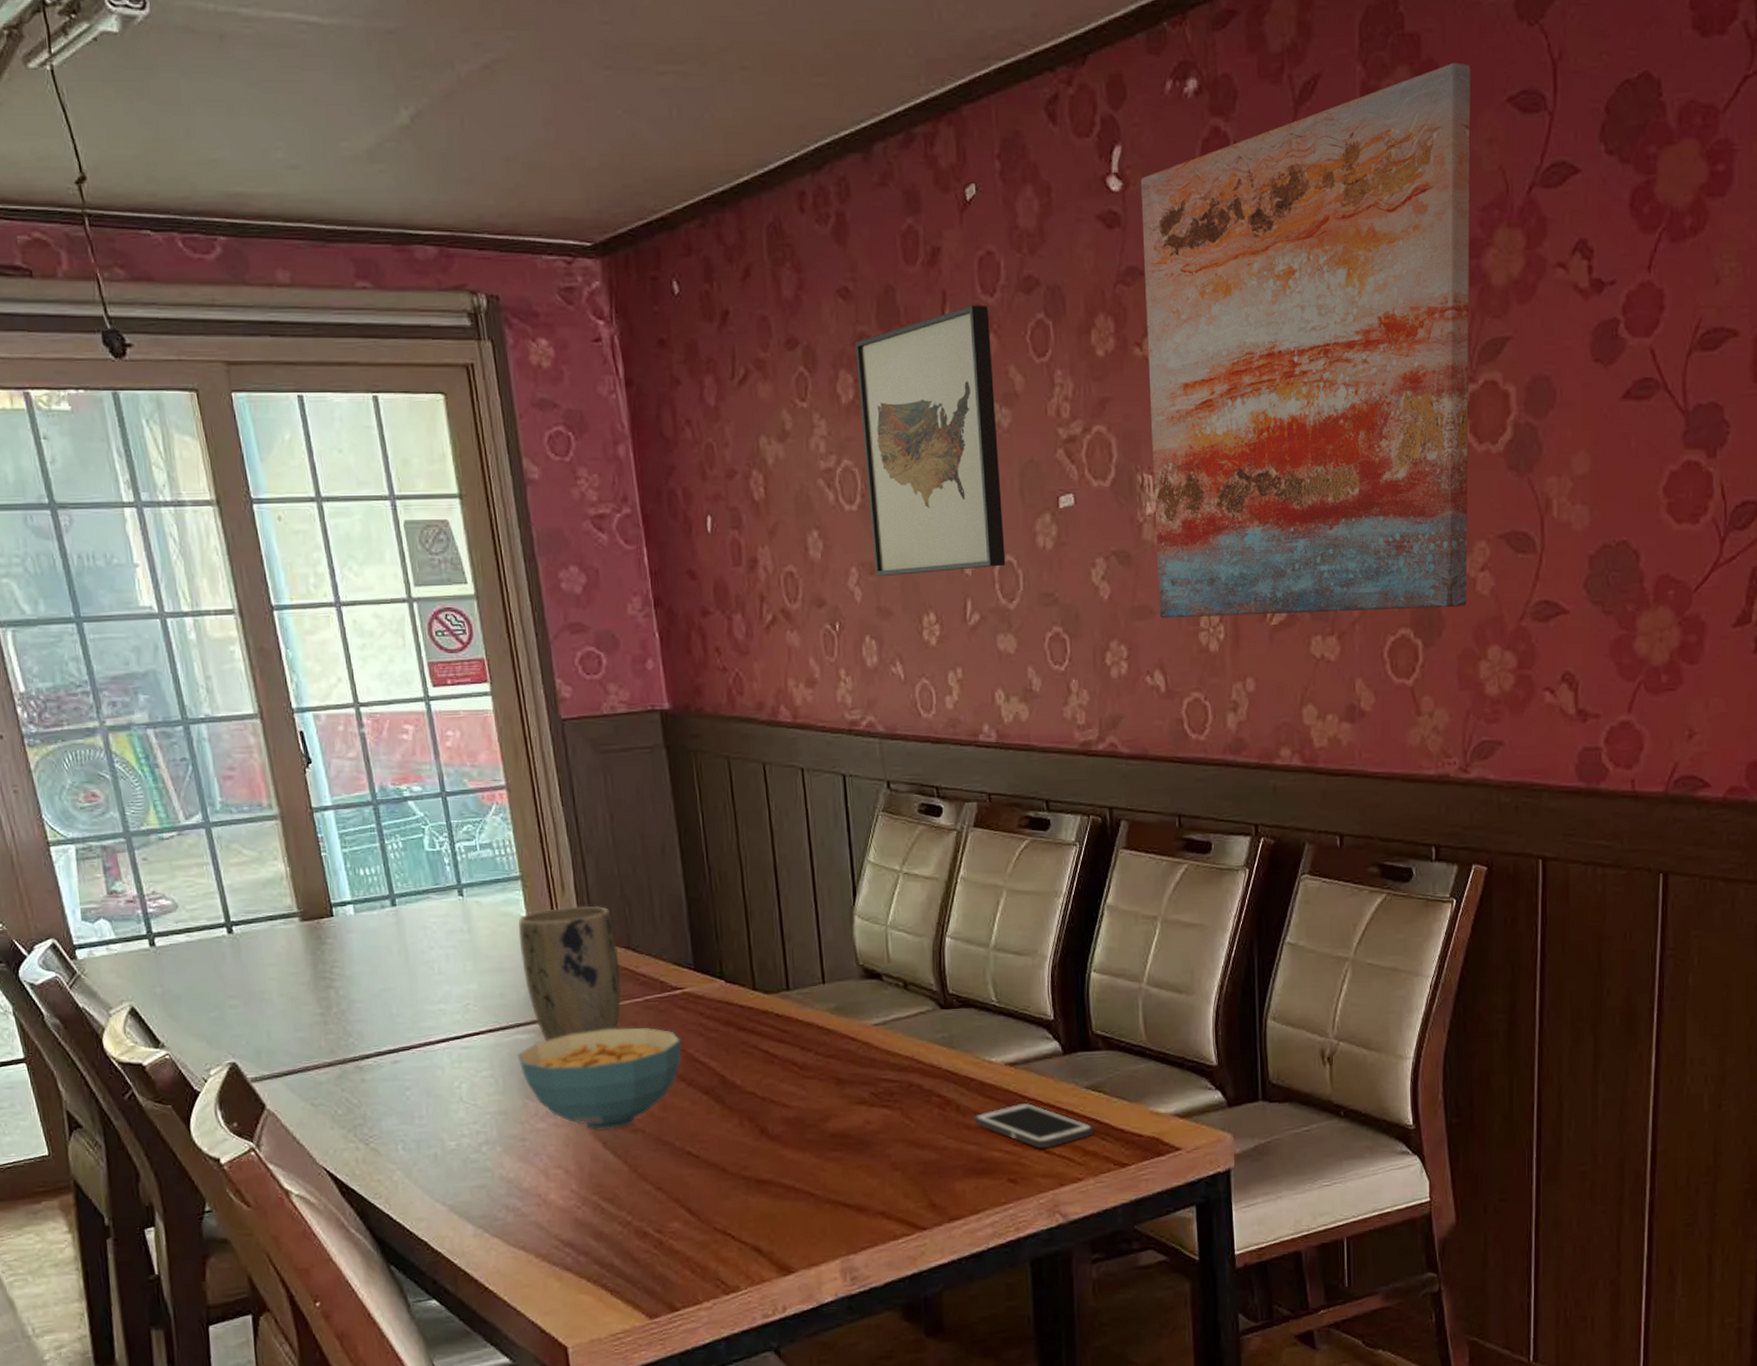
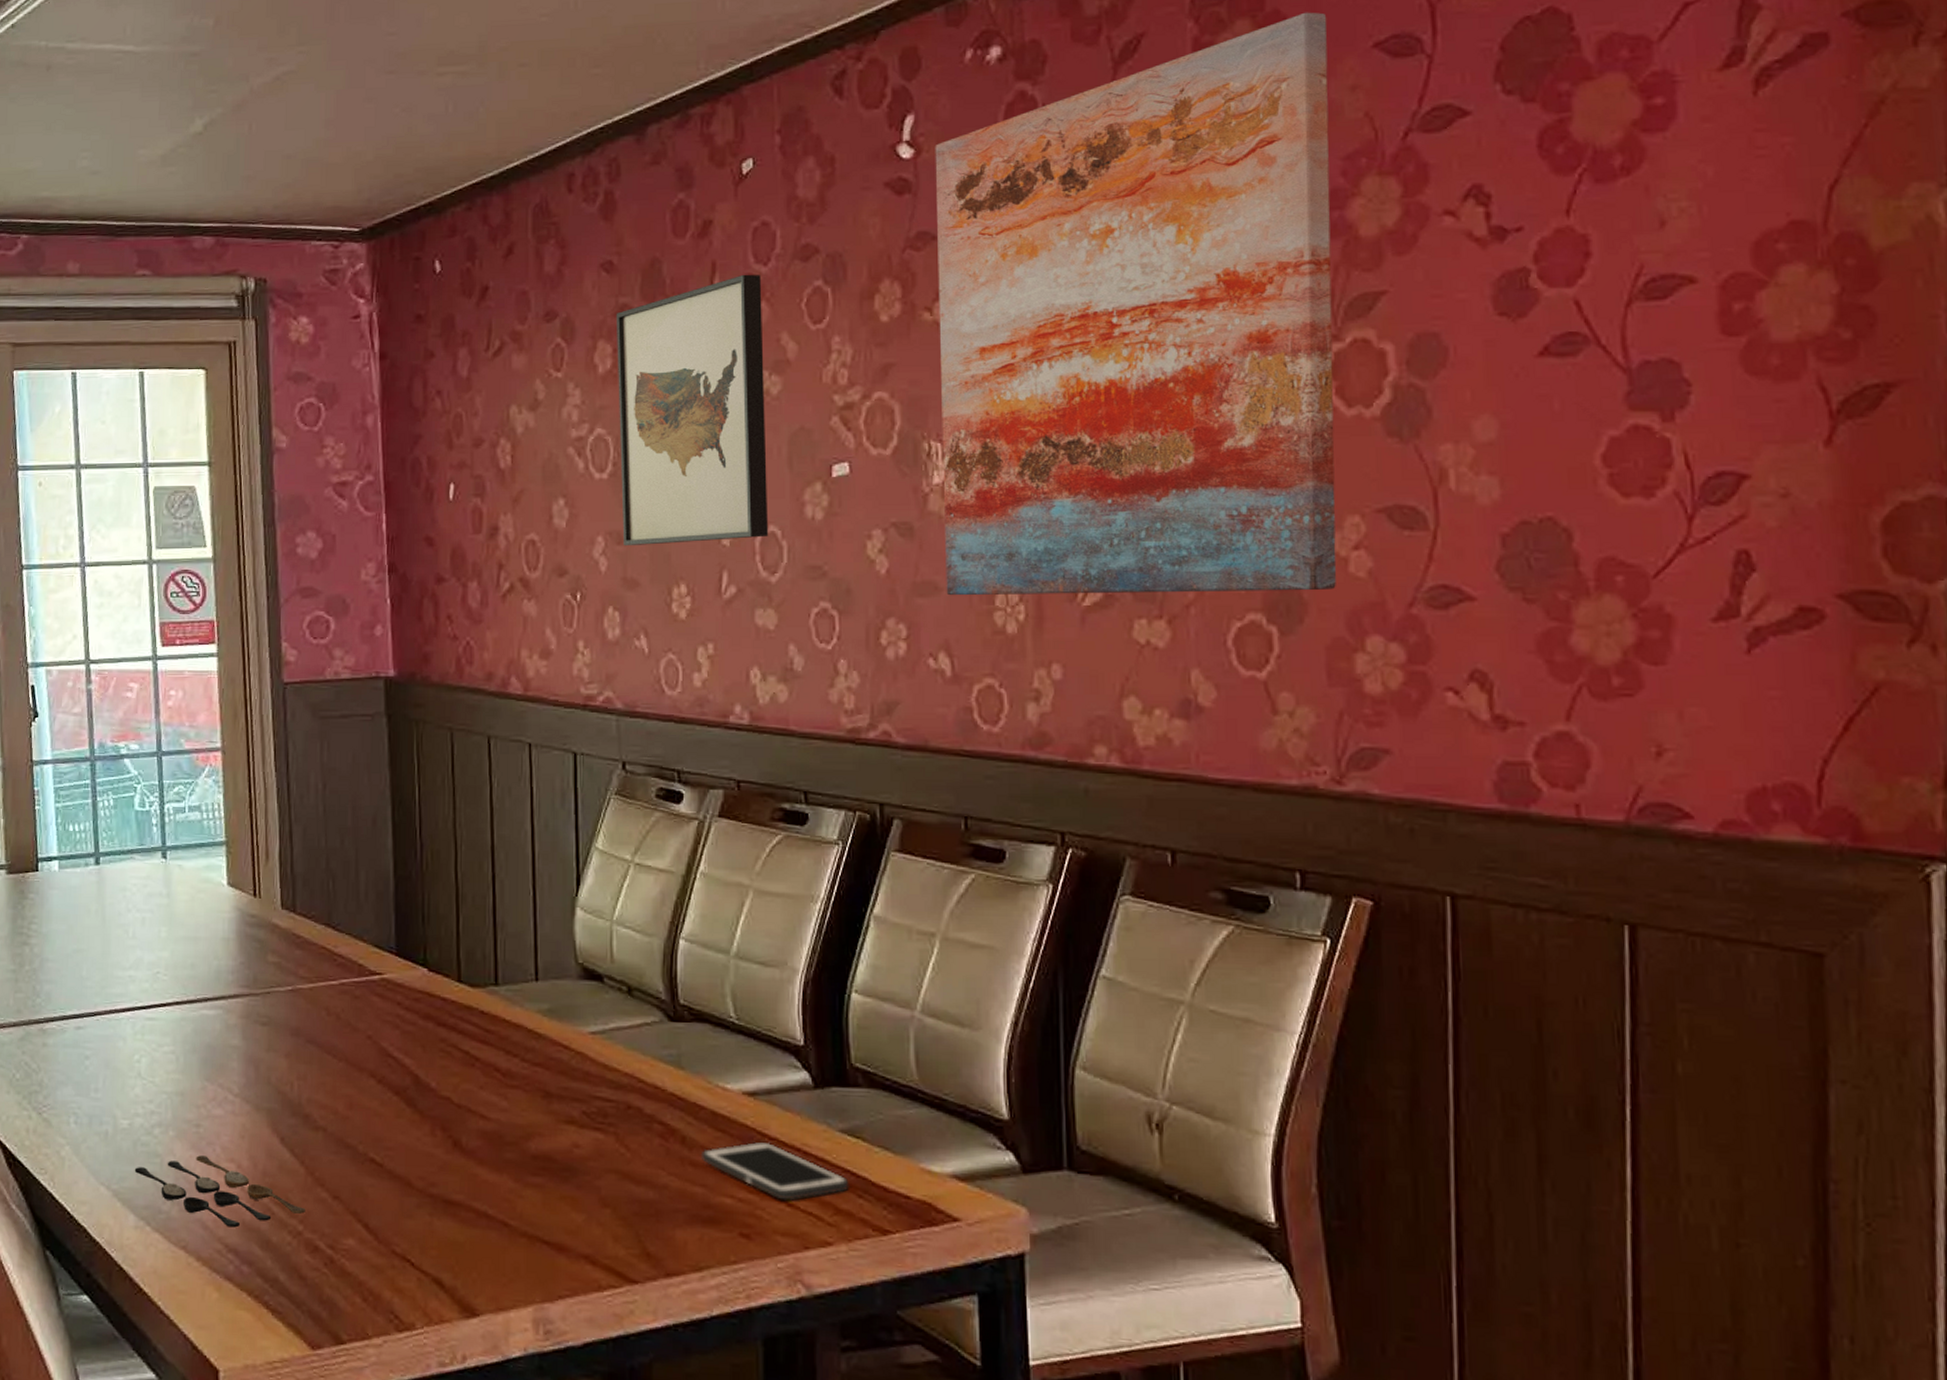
spoon: none [467,1165,632,1225] -> present [134,1155,305,1228]
plant pot: present [517,905,621,1041] -> none [217,876,318,1020]
cereal bowl: present [517,1027,682,1129] -> none [201,1011,375,1123]

